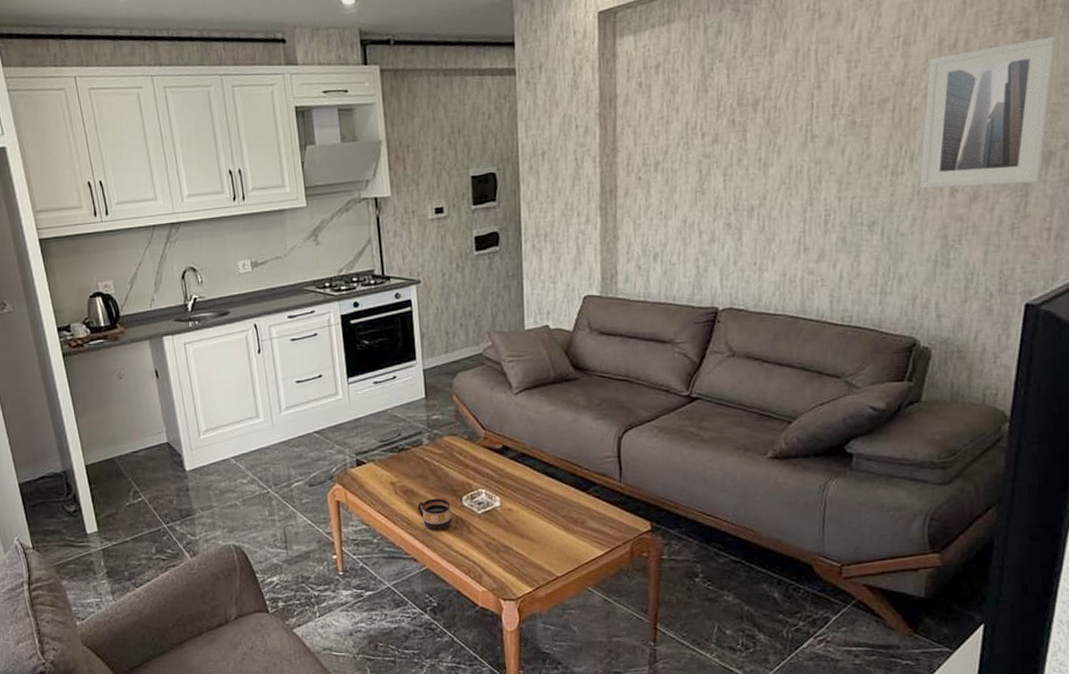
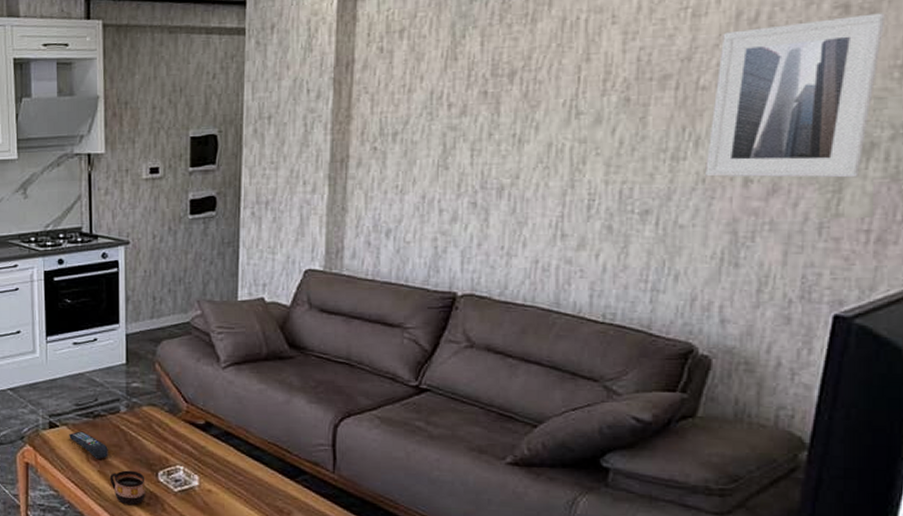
remote control: none [376,466,415,491] -> present [69,431,108,459]

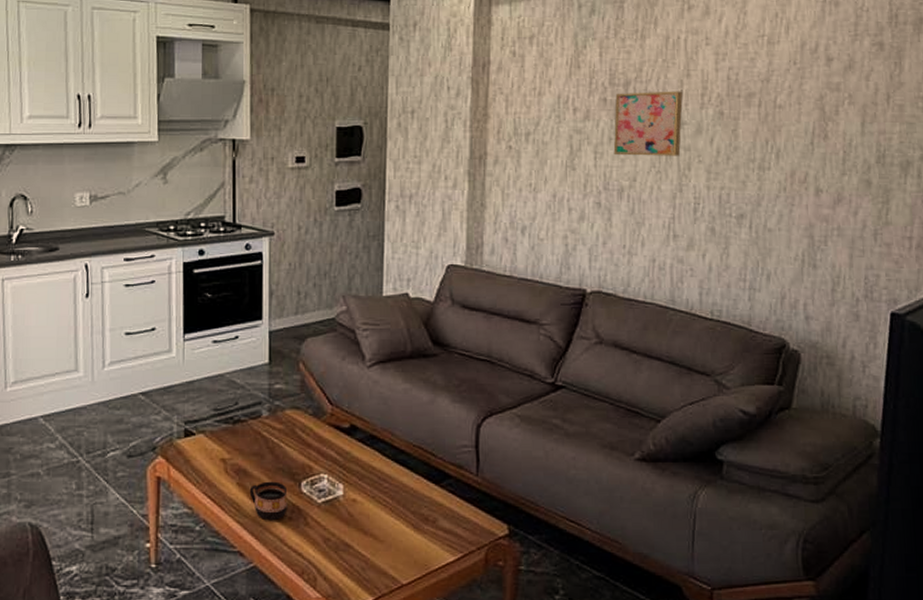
remote control: present [69,431,108,459] -> none [206,439,248,470]
wall art: none [493,77,579,152] -> present [613,91,683,156]
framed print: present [706,13,886,178] -> none [785,52,910,191]

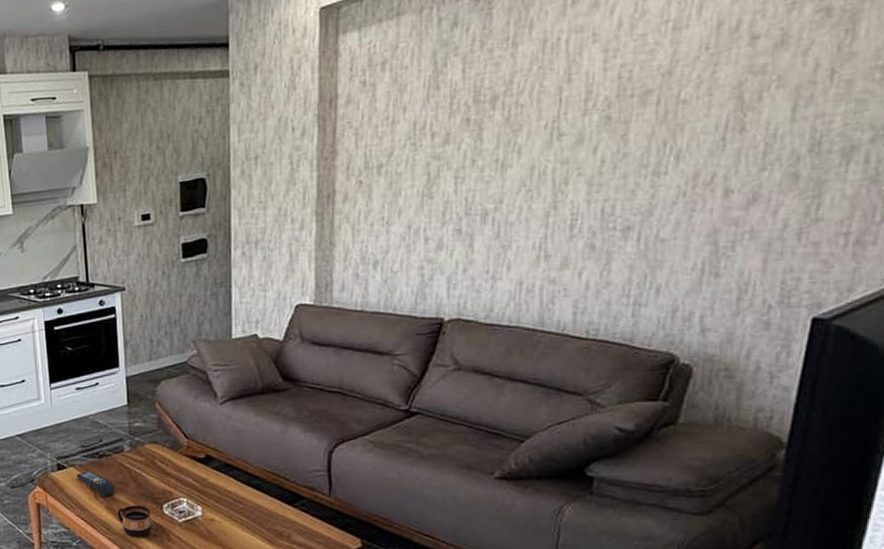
remote control: none [206,439,248,470] -> present [77,471,115,496]
wall art: present [613,91,683,156] -> none [477,99,561,178]

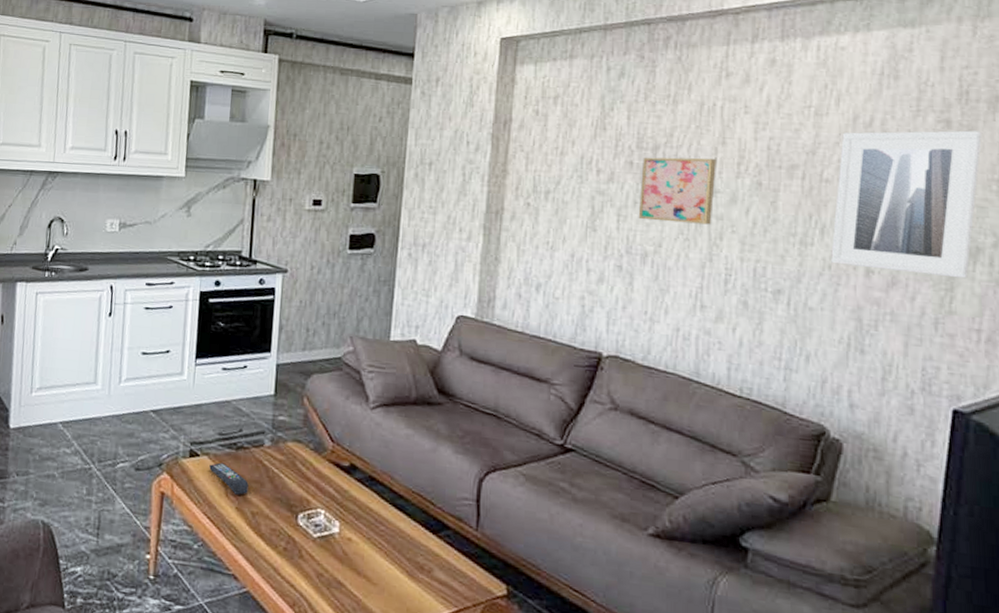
cup: present [117,505,152,537] -> none [247,509,285,549]
wall art: none [477,99,561,178] -> present [638,157,716,225]
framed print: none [686,14,868,190] -> present [831,130,983,279]

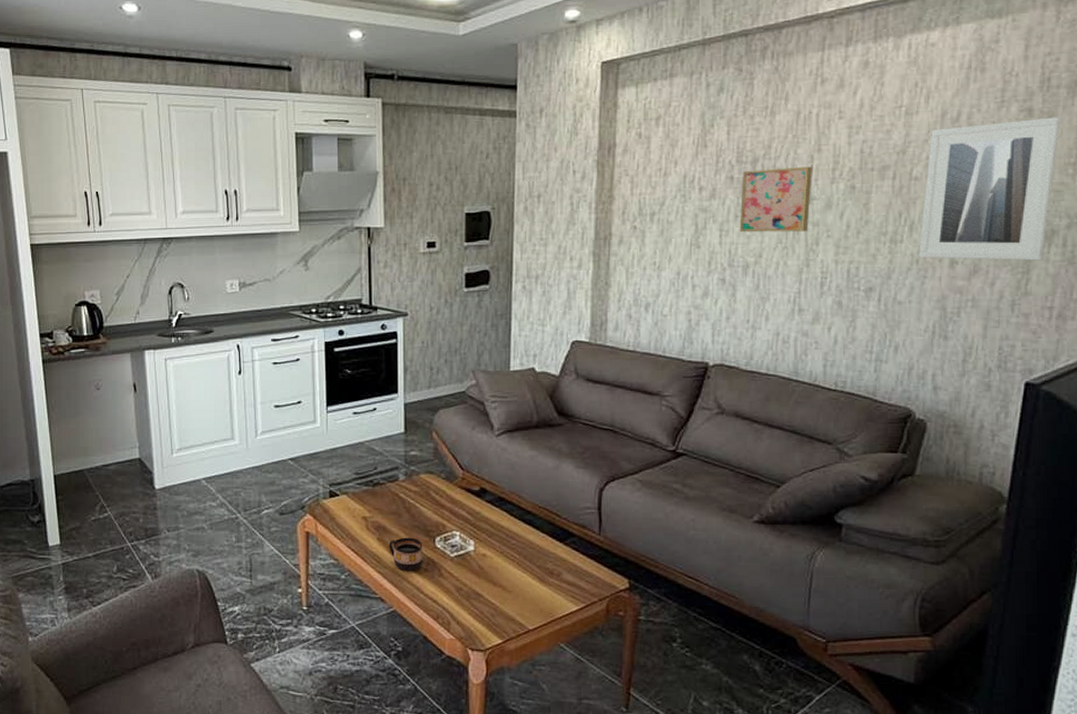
remote control: present [209,462,249,495] -> none [349,499,387,527]
cup: none [247,509,285,549] -> present [388,537,423,571]

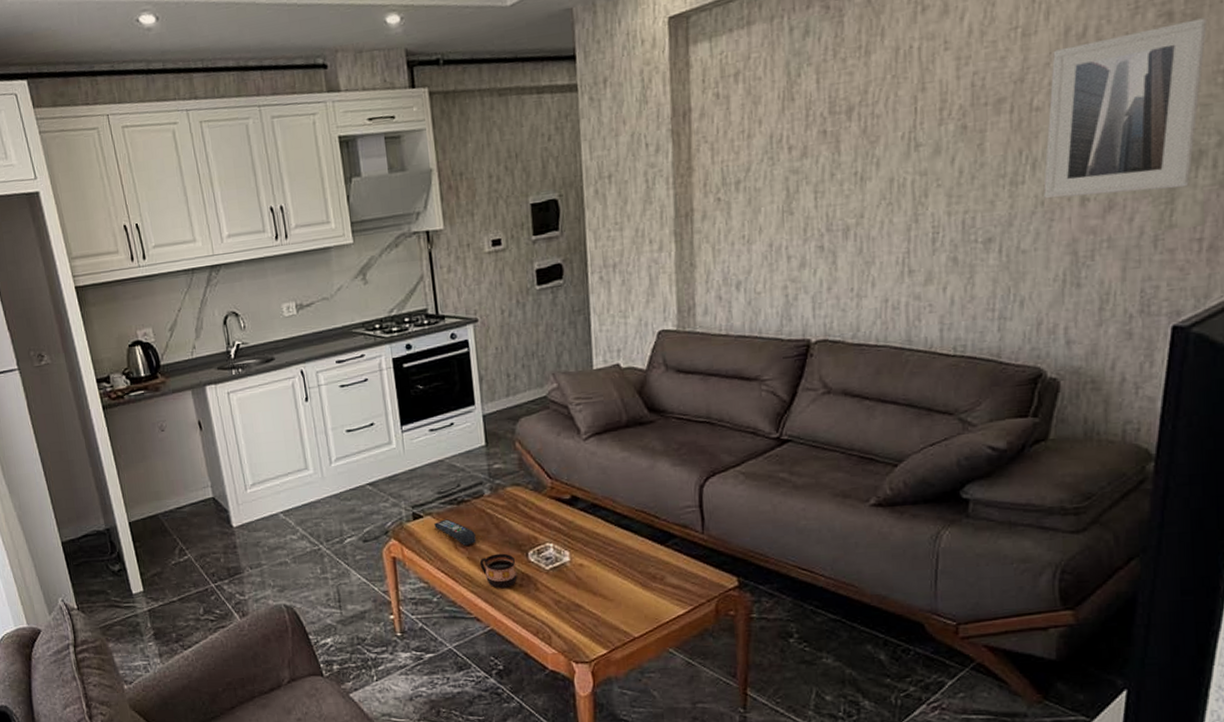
remote control: none [349,499,387,527] -> present [434,519,476,546]
wall art: present [739,166,812,233] -> none [836,108,917,192]

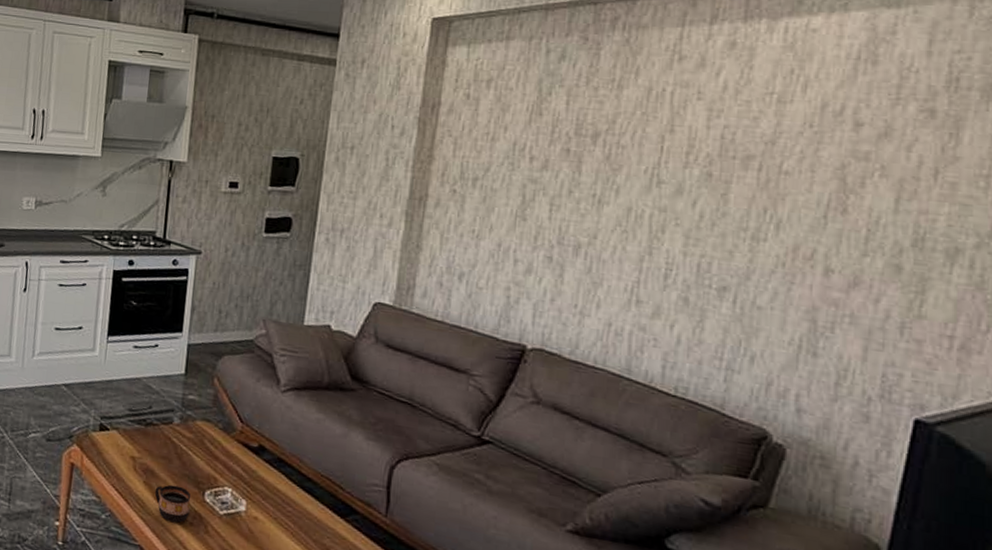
remote control: present [434,519,476,546] -> none [118,437,157,470]
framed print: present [1043,18,1208,199] -> none [786,121,972,281]

